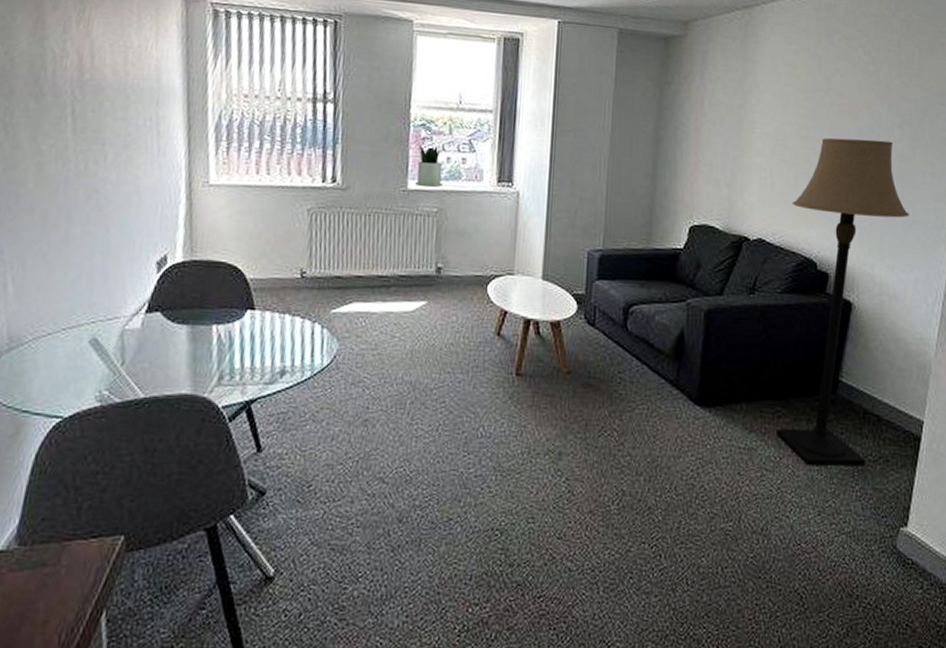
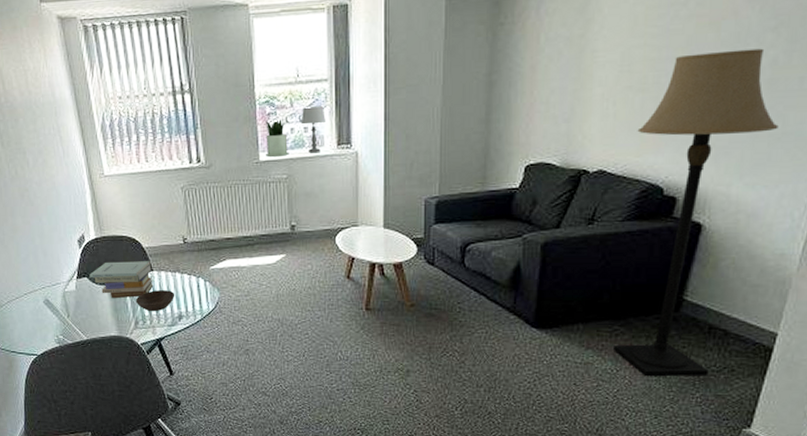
books: none [164,293,255,343] -> present [89,261,154,299]
bowl: none [224,335,280,364] -> present [135,290,175,312]
table lamp: none [459,136,487,188] -> present [300,106,326,154]

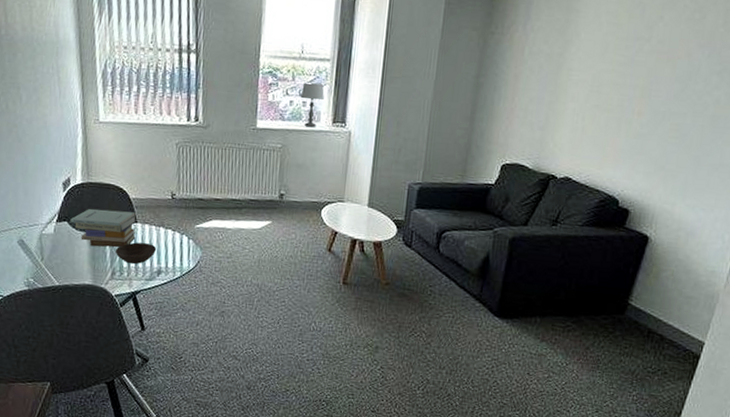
planter: present [265,119,289,158] -> none [263,89,286,127]
lamp: present [612,48,779,376] -> none [564,84,717,376]

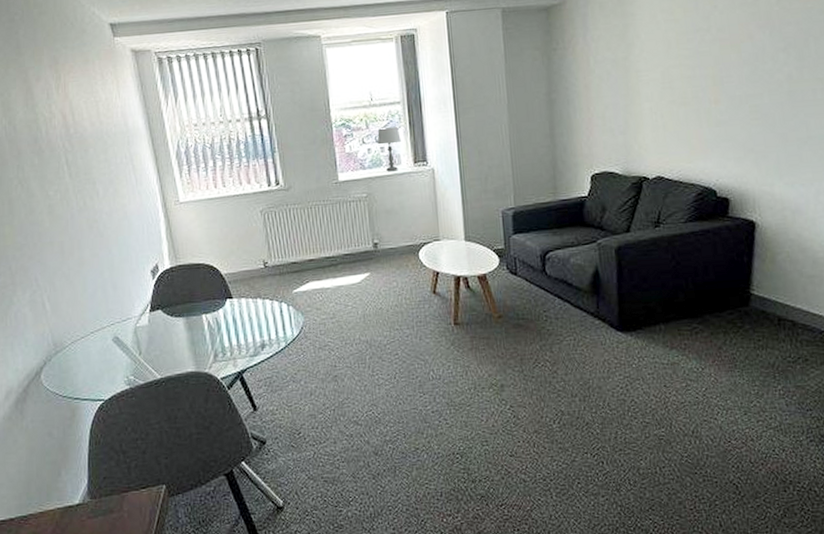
books: present [70,208,137,247] -> none [164,288,234,331]
bowl: present [115,242,157,264] -> none [214,318,257,343]

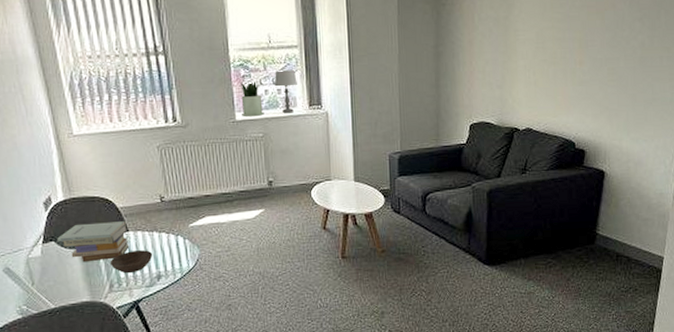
books: none [164,288,234,331] -> present [57,221,130,263]
bowl: none [214,318,257,343] -> present [110,250,153,274]
planter: none [342,140,368,178] -> present [240,81,264,117]

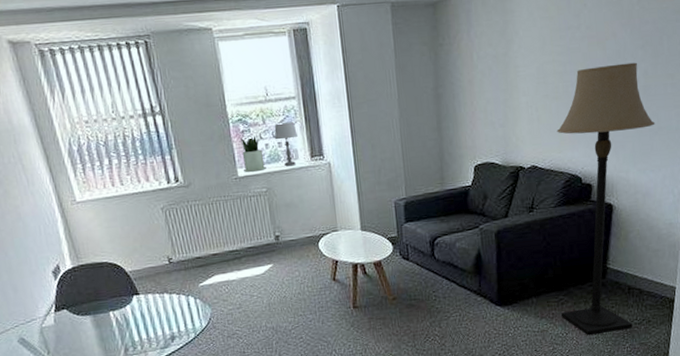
books: present [57,221,130,263] -> none [69,285,141,328]
bowl: present [110,250,153,274] -> none [123,312,166,337]
lamp: none [548,34,650,300] -> present [556,62,655,335]

